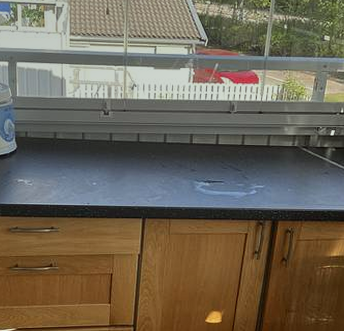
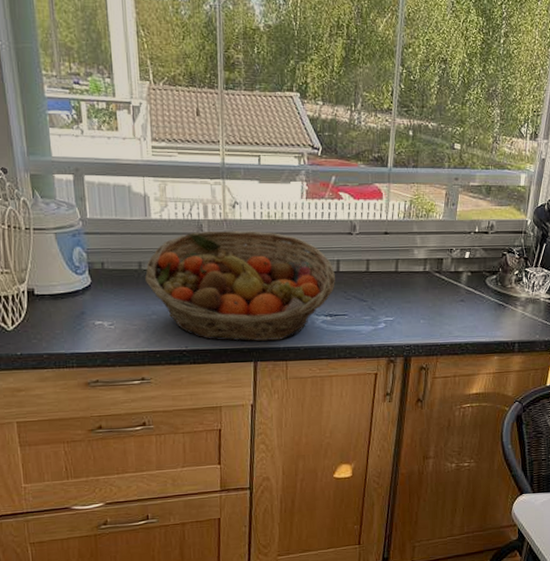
fruit basket: none [59,108,214,202] -> present [145,230,335,342]

